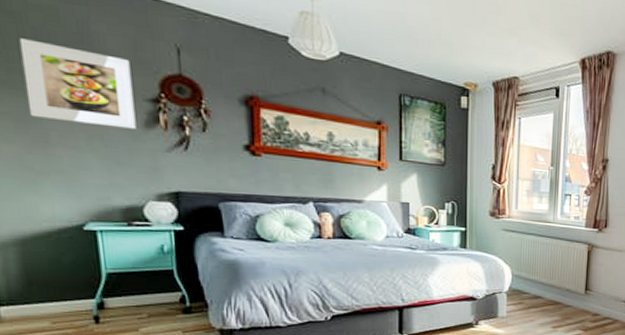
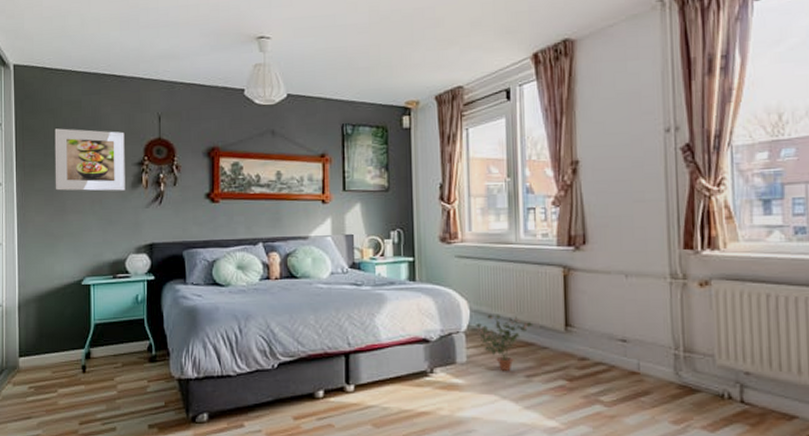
potted plant: none [516,278,561,323] -> present [476,314,532,371]

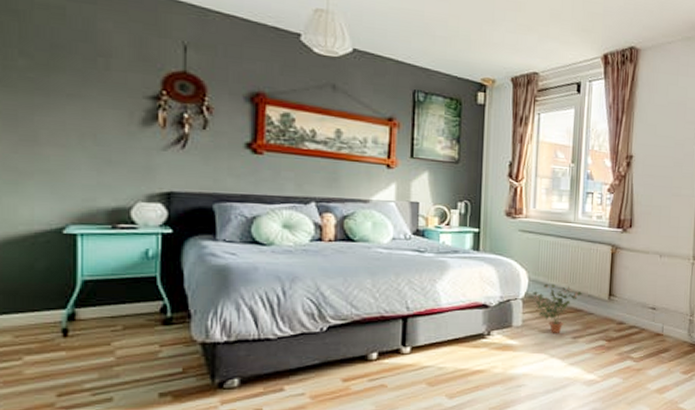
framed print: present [54,128,125,191] -> none [20,36,133,127]

